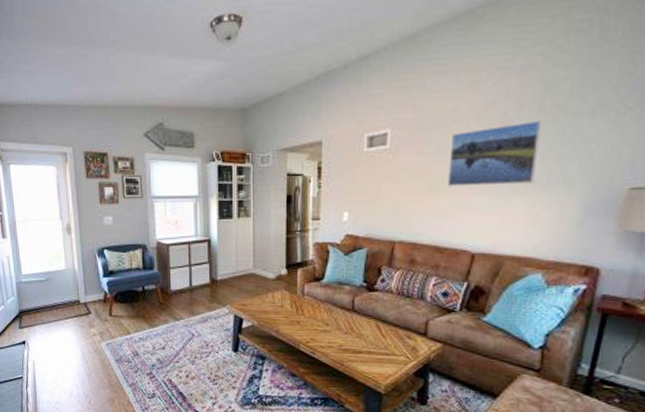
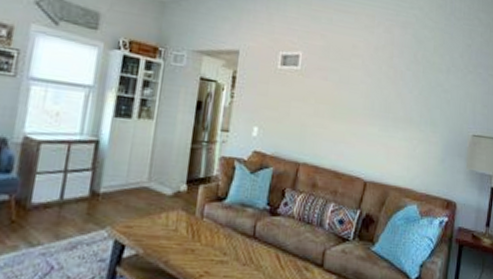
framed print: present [448,121,541,186] -> none [347,66,415,121]

